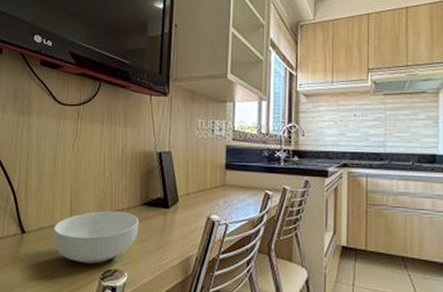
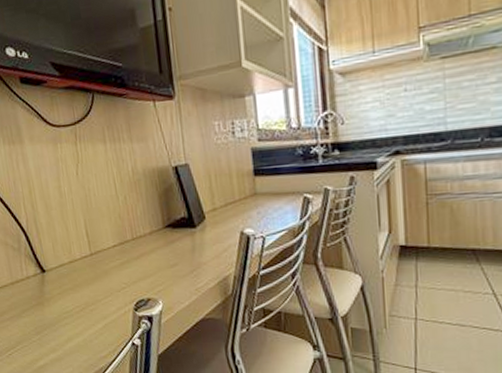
cereal bowl: present [53,210,139,264] -> none [74,237,167,296]

